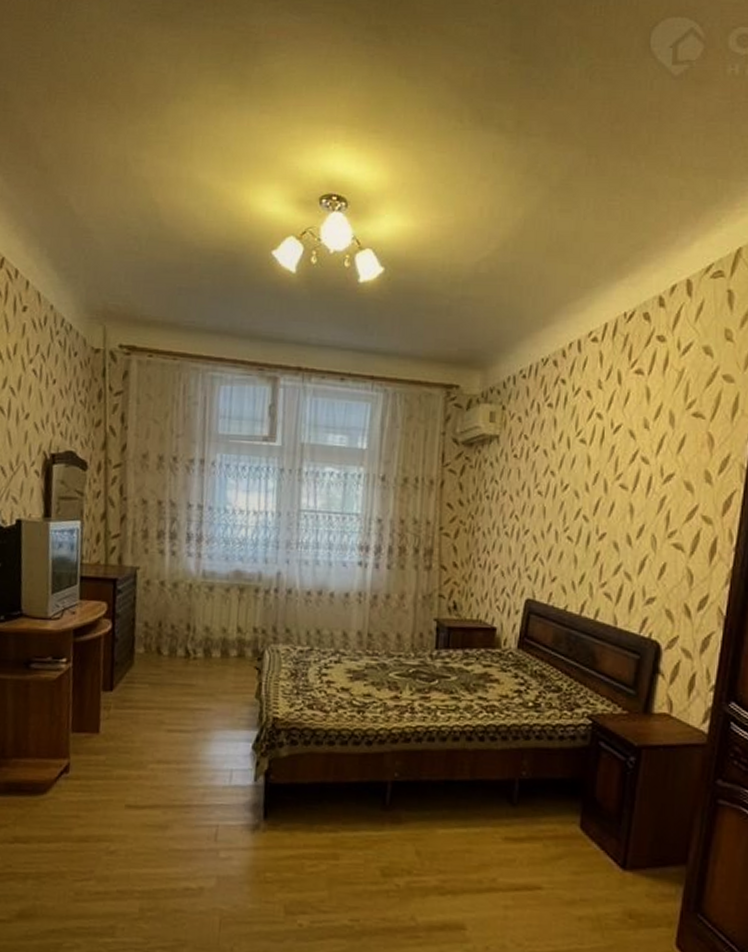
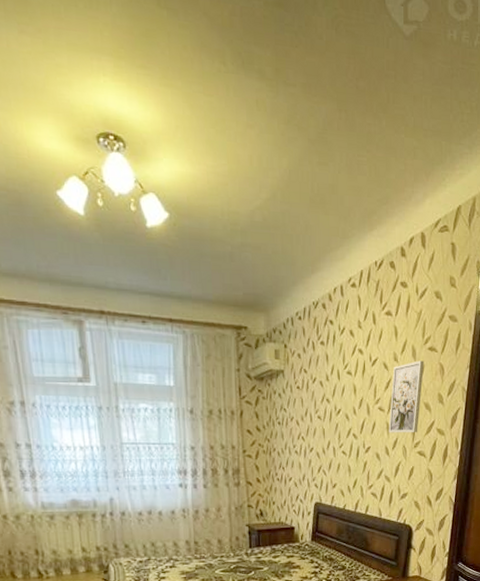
wall art: none [632,429,687,520] -> present [388,360,425,433]

